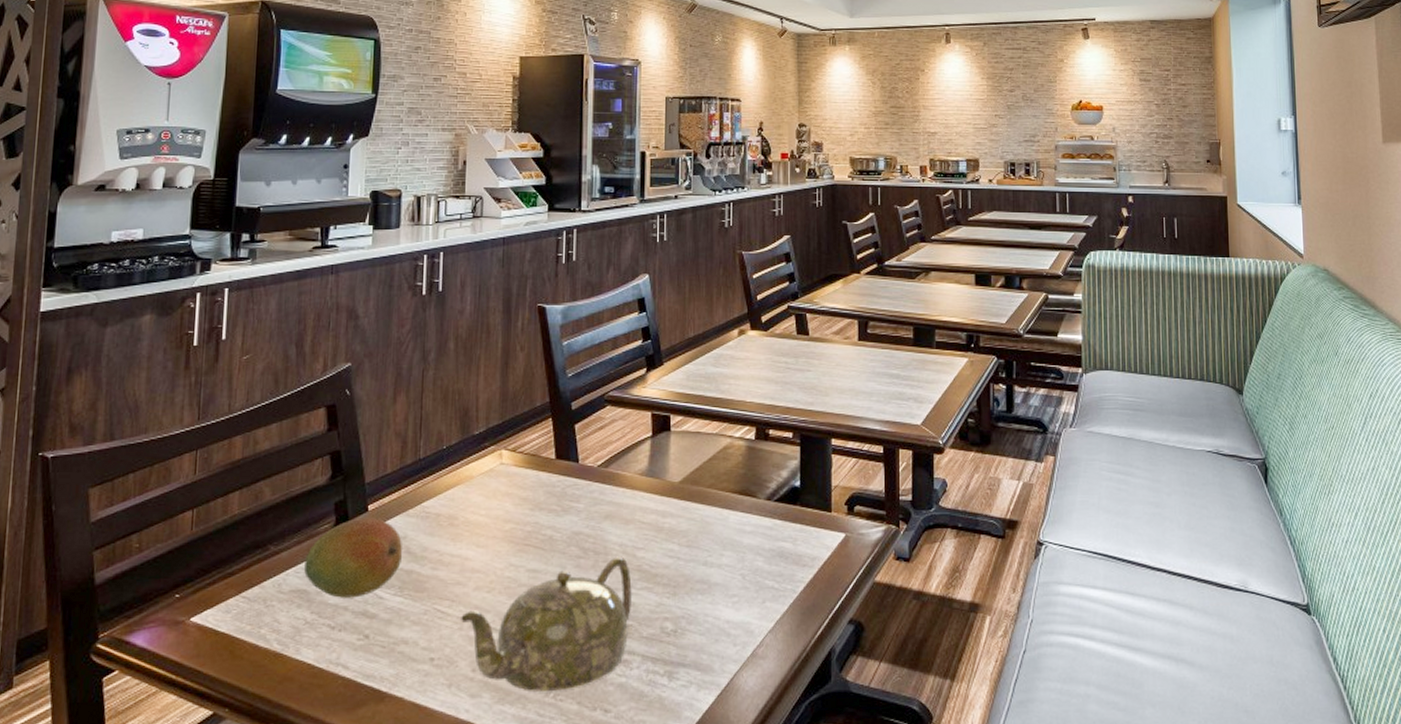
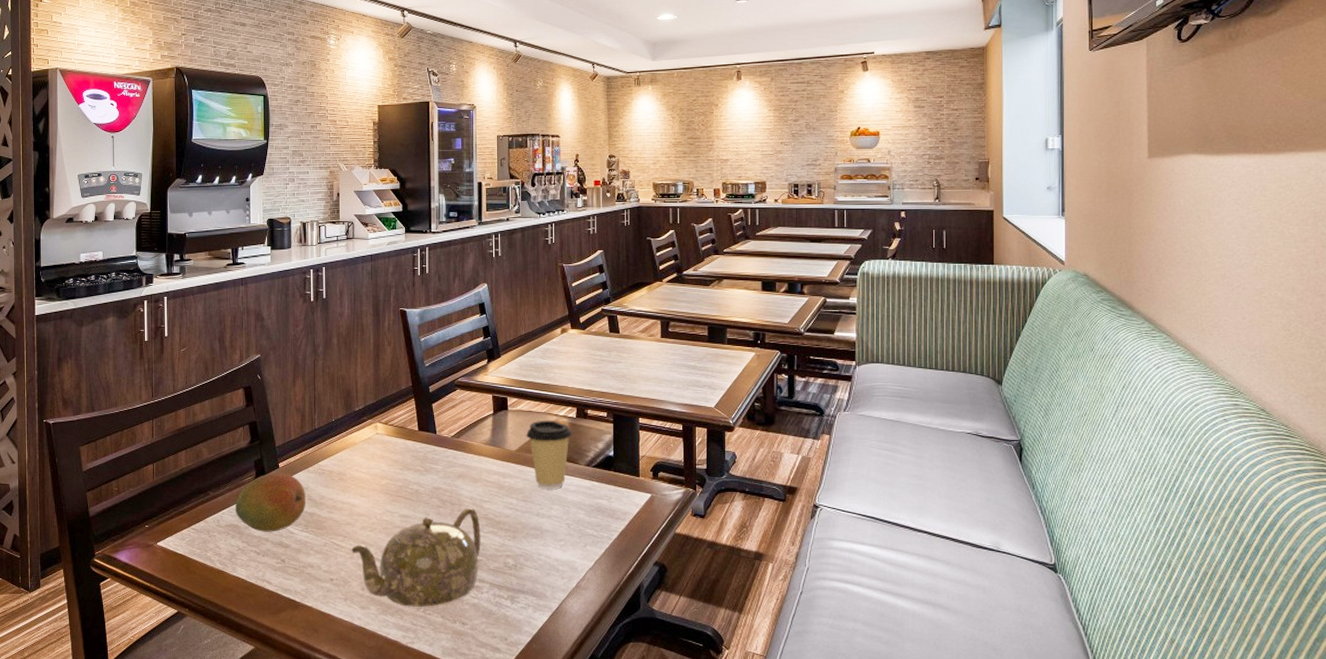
coffee cup: none [692,443,750,530] -> present [526,420,572,489]

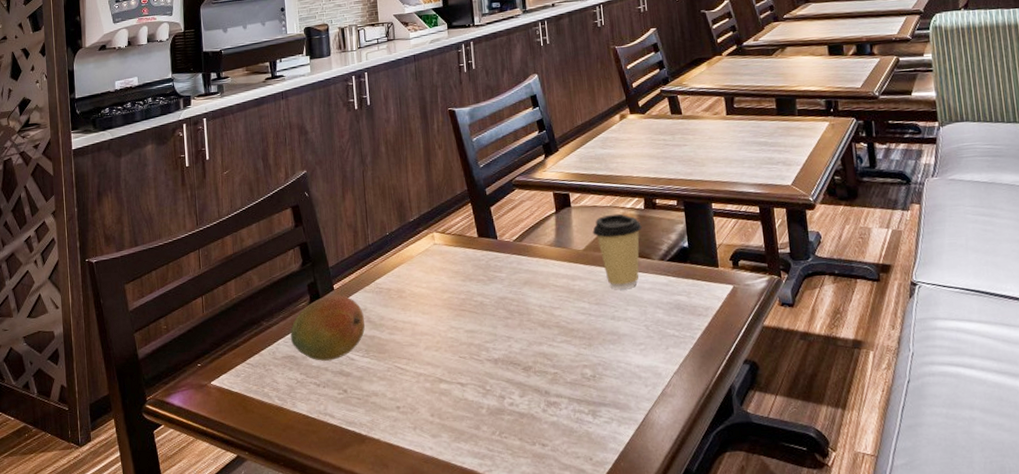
teapot: present [352,507,481,607] -> none [417,315,555,431]

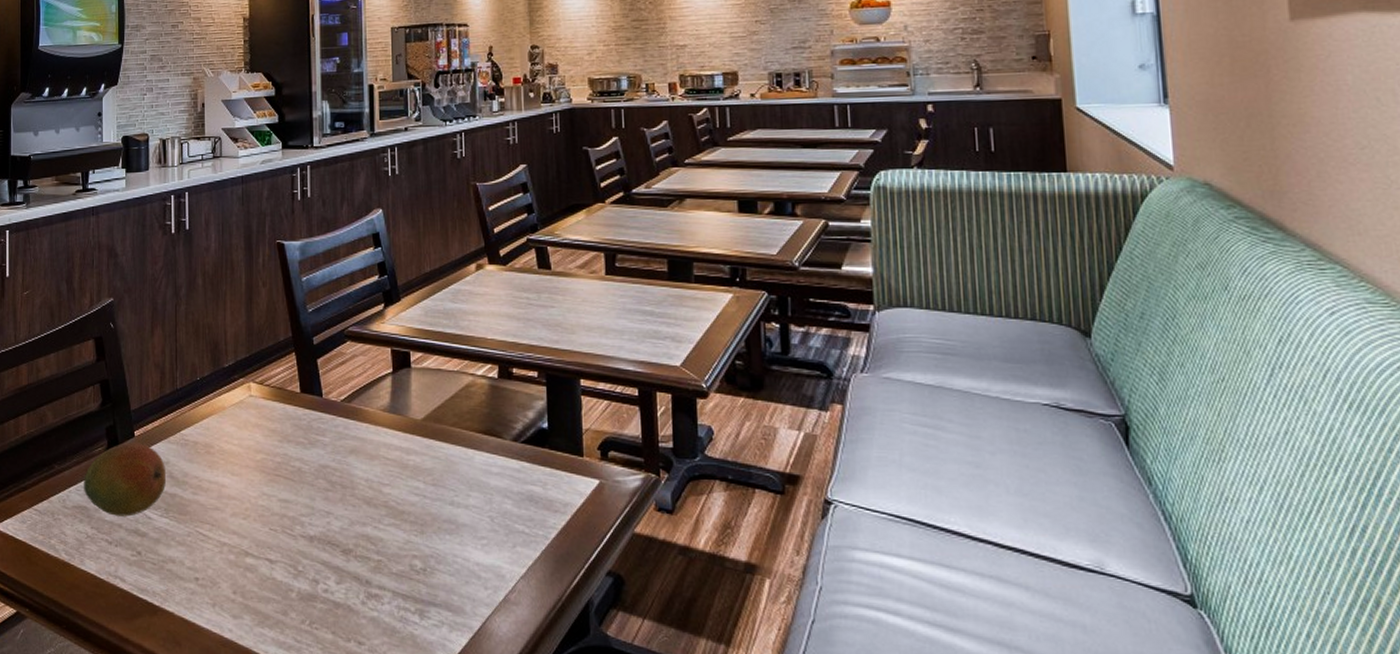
coffee cup: present [592,213,642,289] -> none [434,381,494,470]

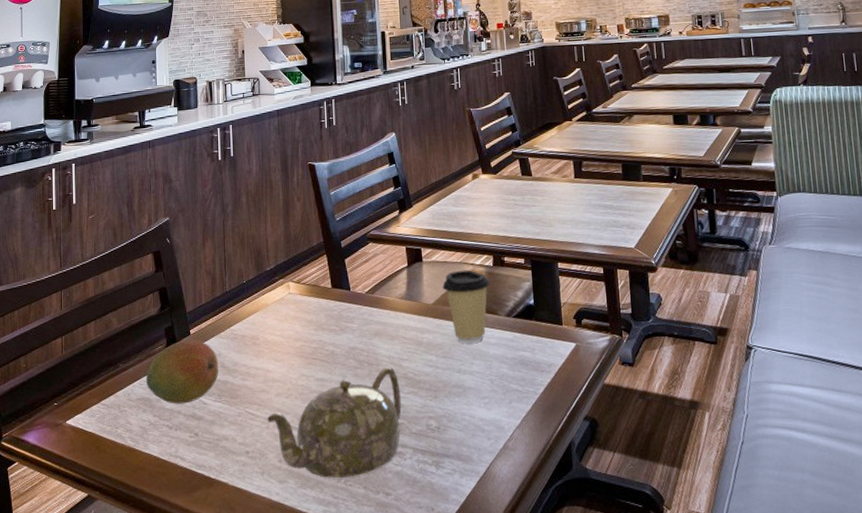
teapot: none [221,491,380,619] -> present [267,366,401,478]
coffee cup: none [434,381,494,470] -> present [442,269,490,343]

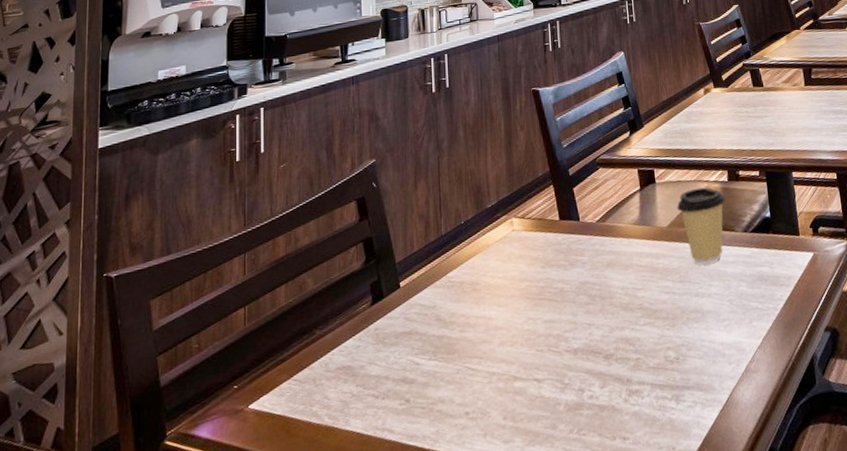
fruit: present [146,339,219,404] -> none [348,292,434,369]
teapot: present [267,366,401,478] -> none [489,298,638,430]

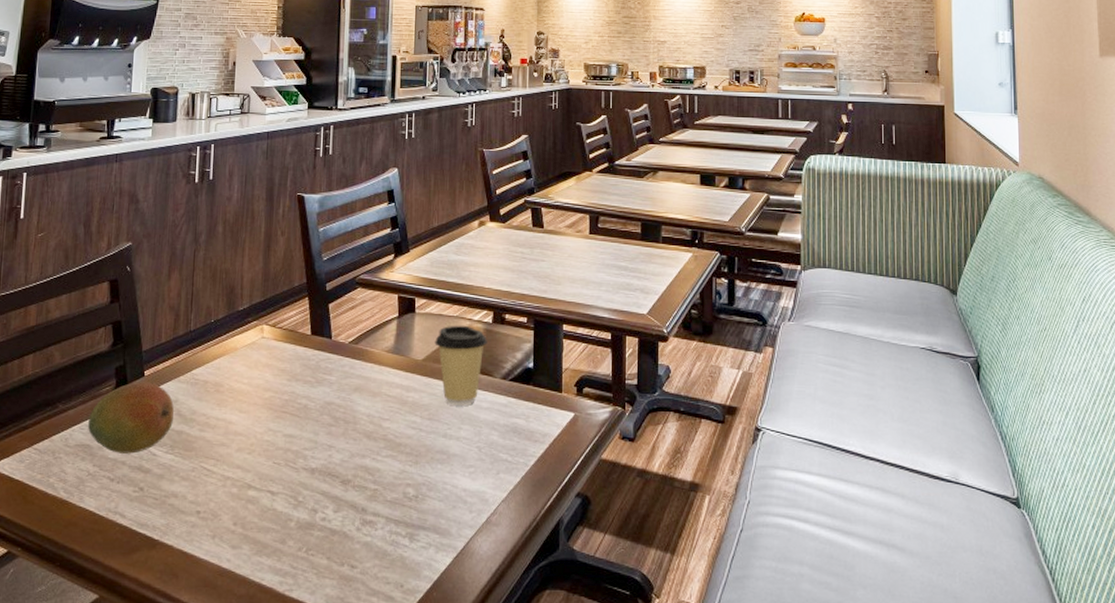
fruit: none [348,292,434,369] -> present [88,382,174,454]

